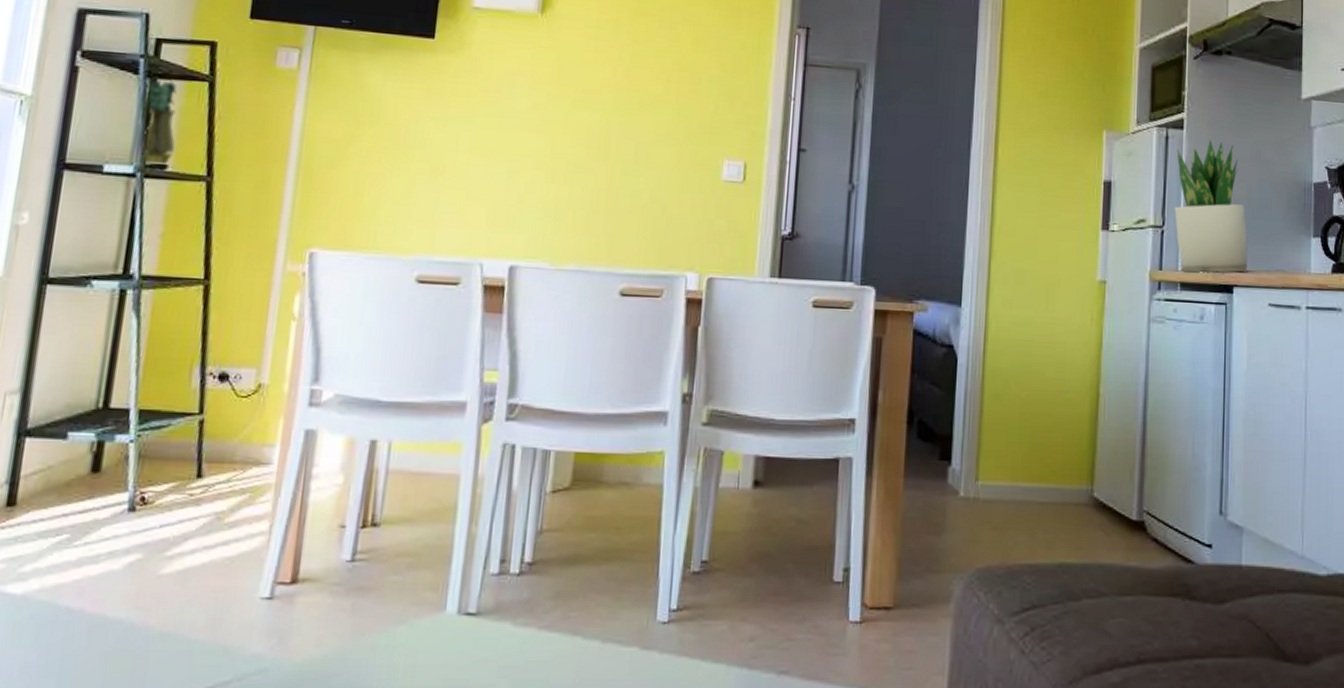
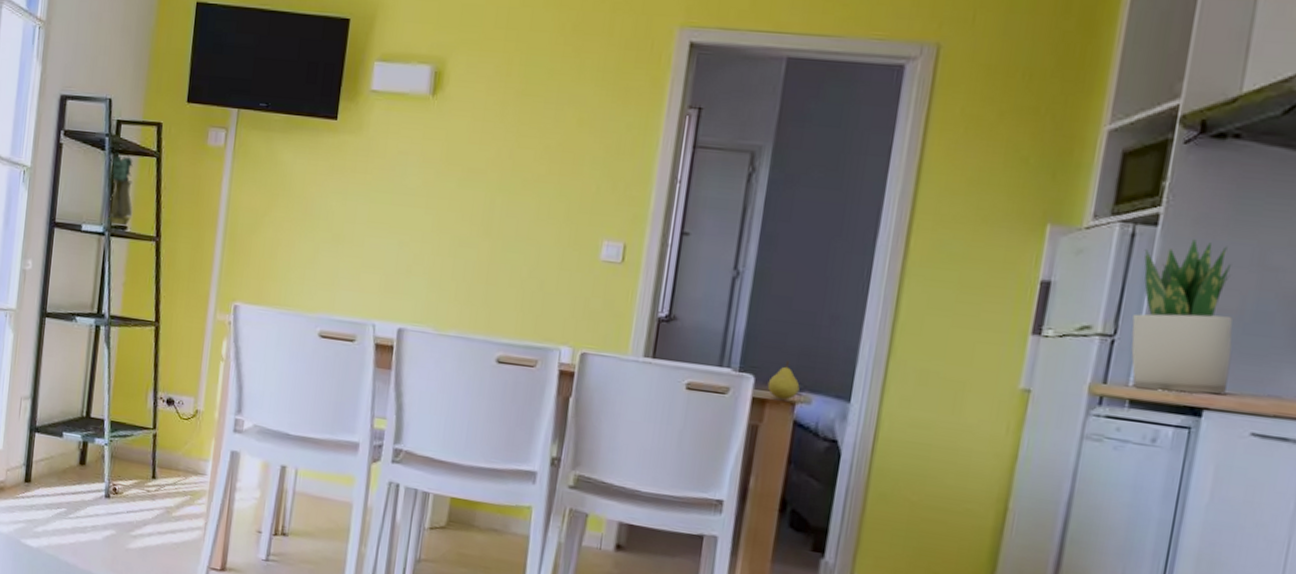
fruit: none [887,270,916,309] -> present [767,360,800,400]

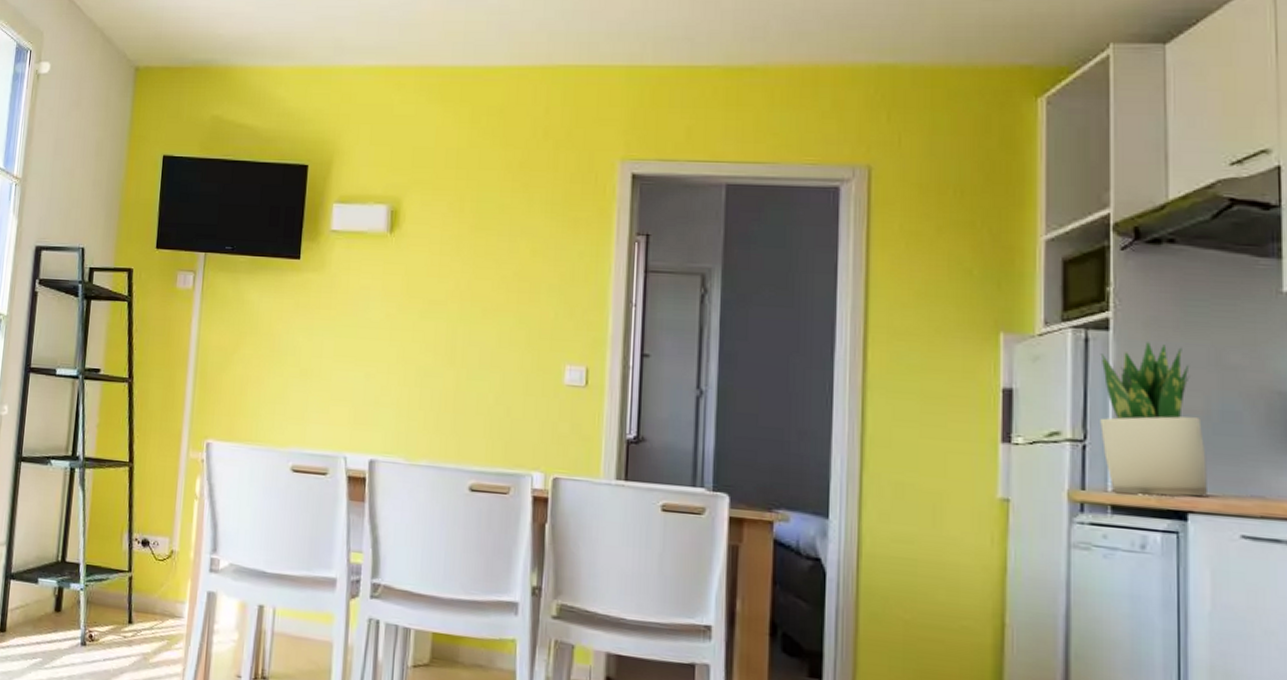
vase: present [108,150,133,226] -> none [82,296,106,369]
fruit: present [767,360,800,400] -> none [743,478,776,518]

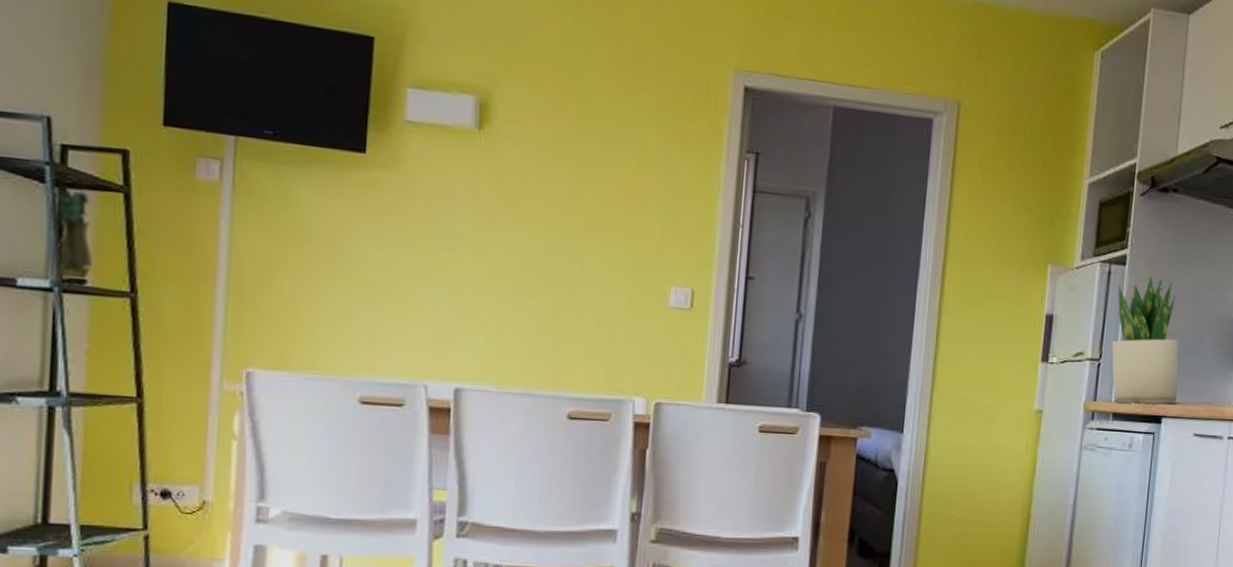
vase: none [82,296,106,369] -> present [55,183,94,279]

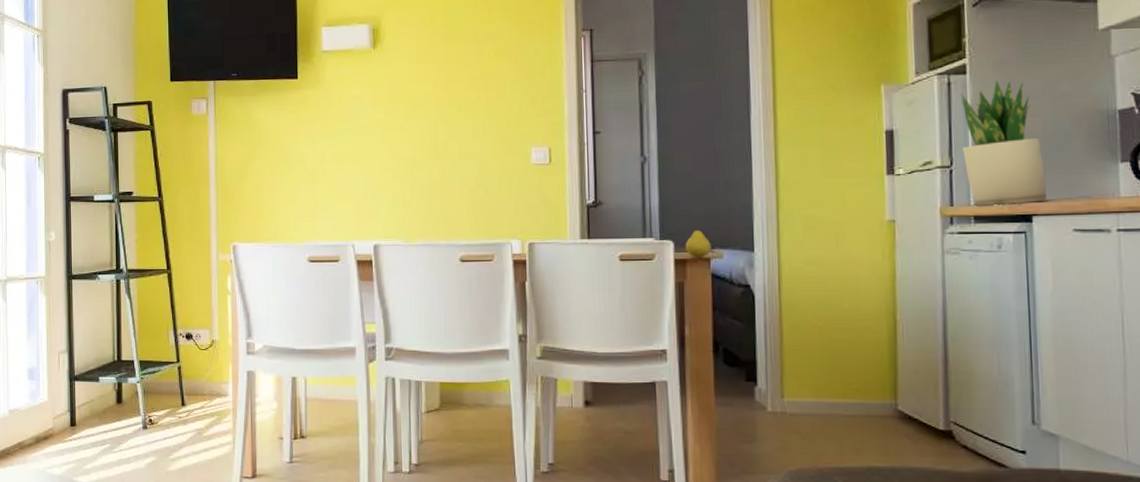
vase: present [55,183,94,279] -> none [111,130,136,193]
fruit: none [832,398,860,435] -> present [685,224,711,257]

